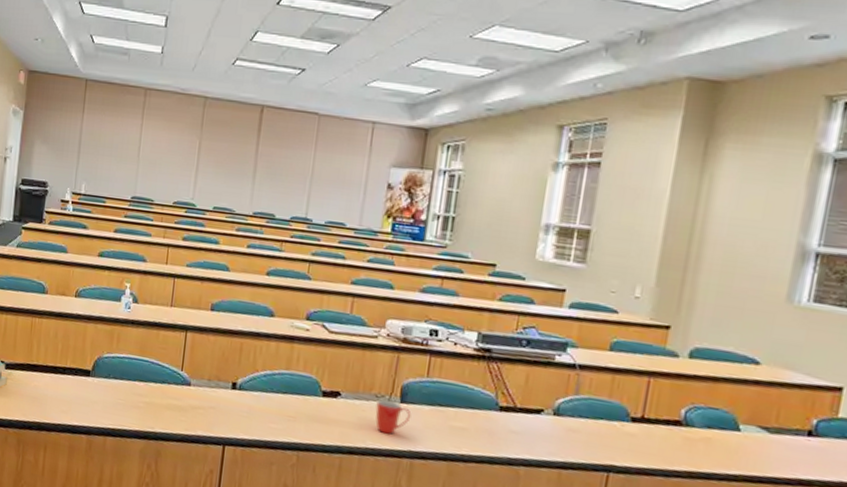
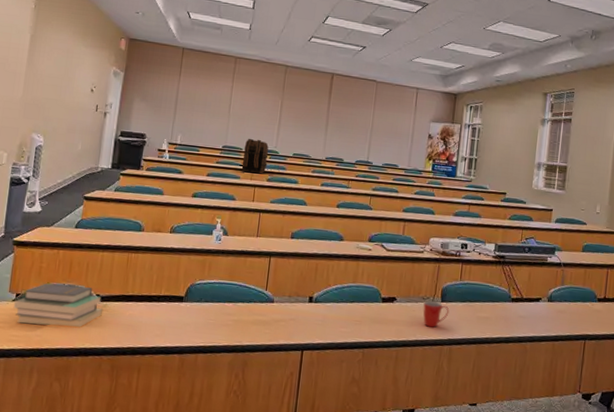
backpack: none [152,188,184,232] -> present [241,139,269,174]

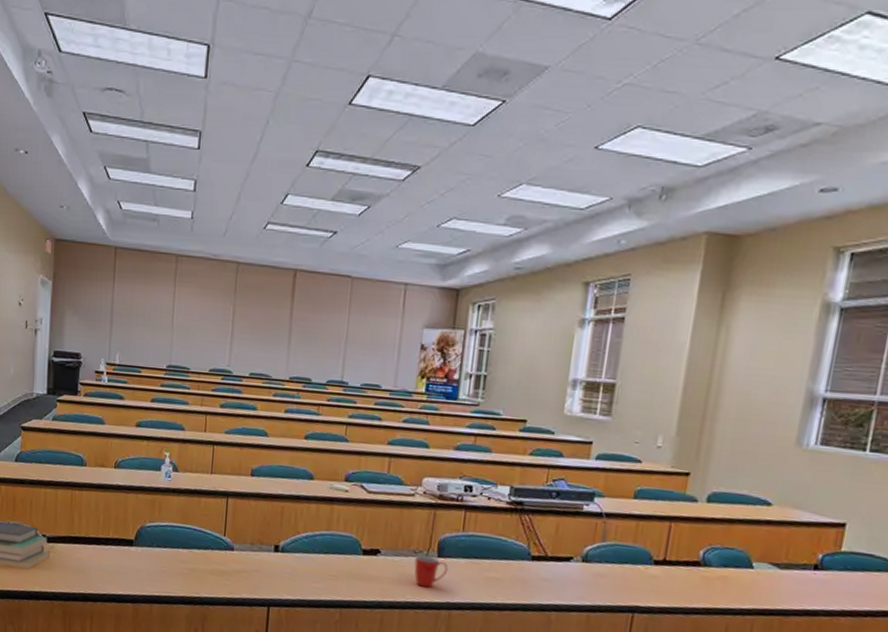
backpack: present [241,139,269,174] -> none [189,356,221,399]

